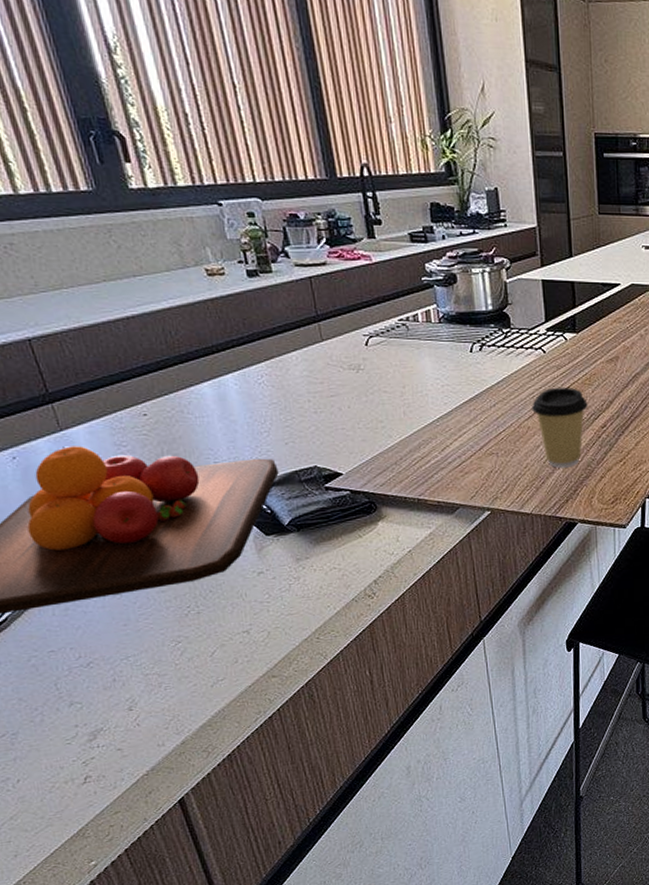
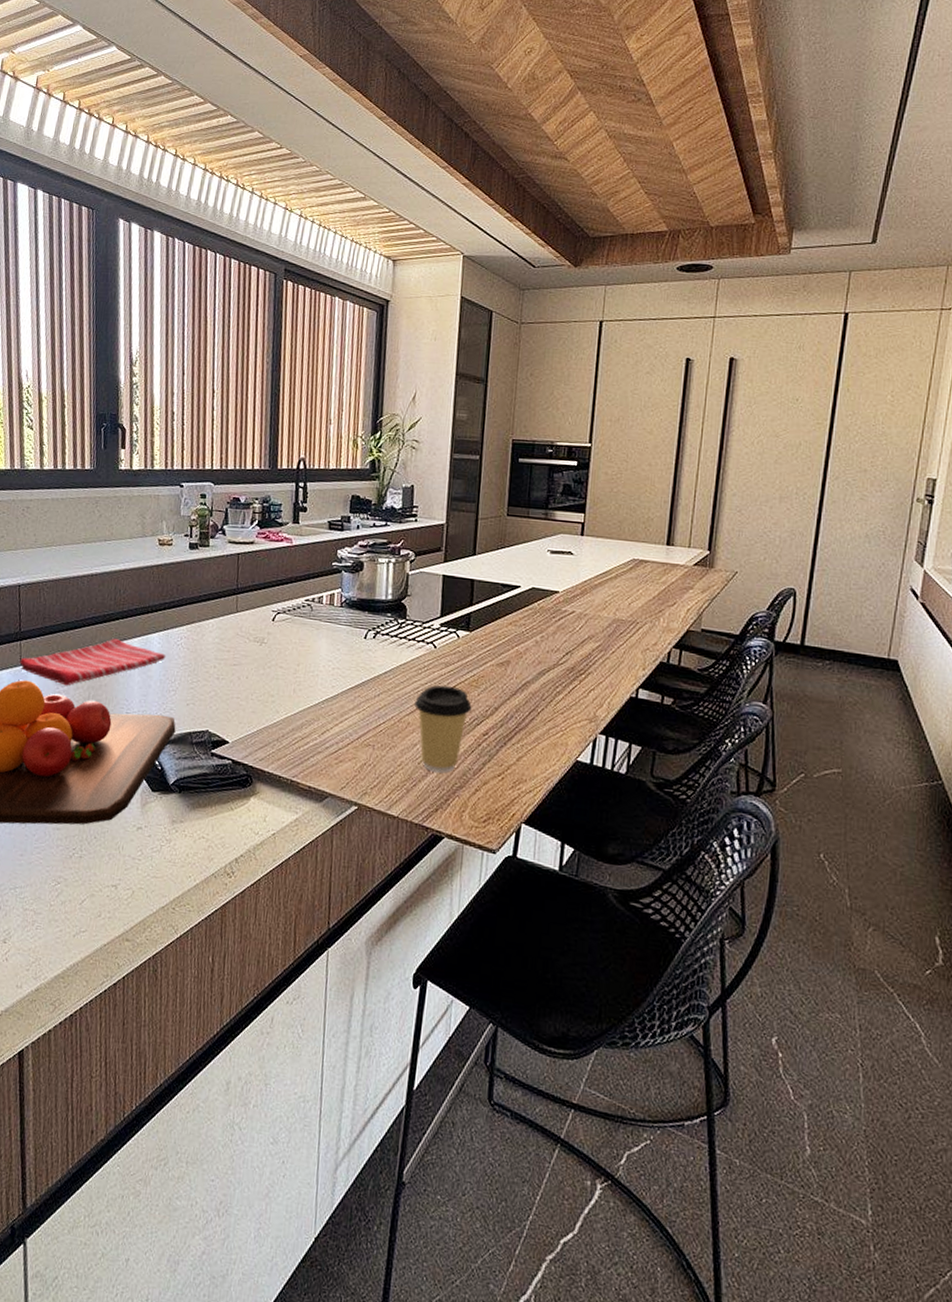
dish towel: none [57,386,249,445] -> present [19,639,166,686]

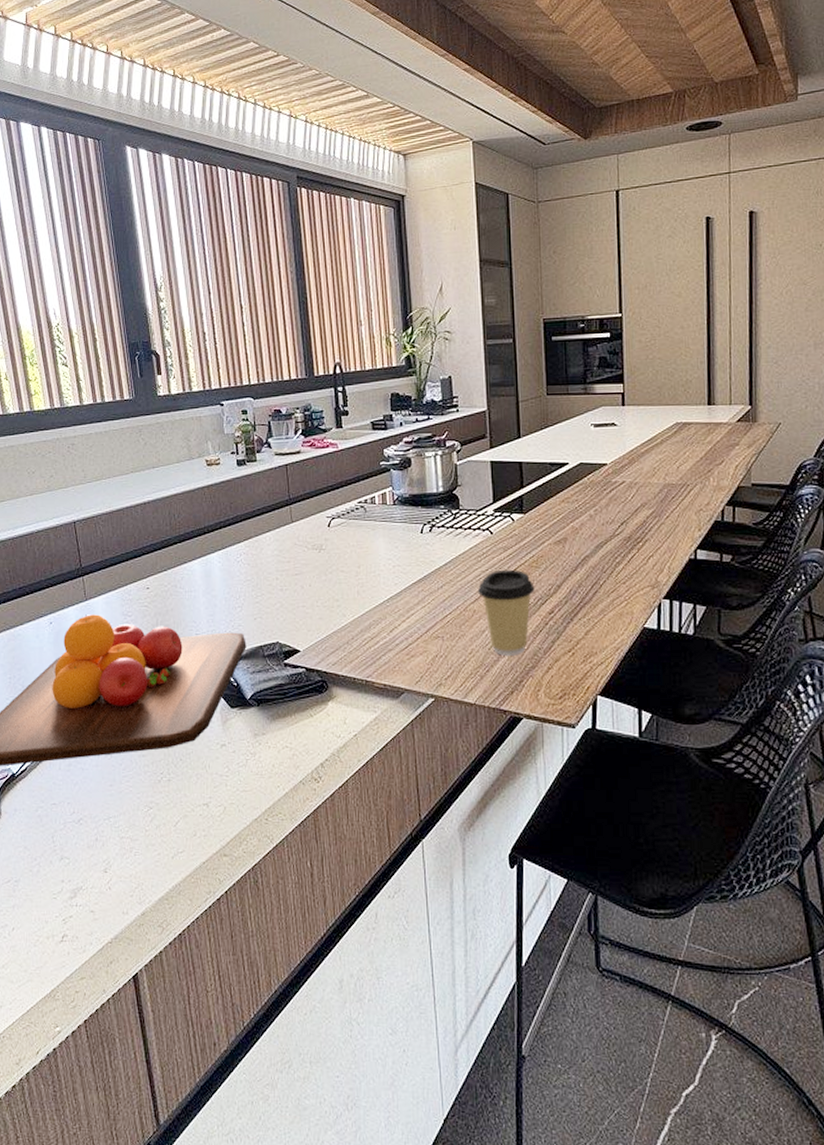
dish towel: present [19,639,166,686] -> none [84,563,228,615]

